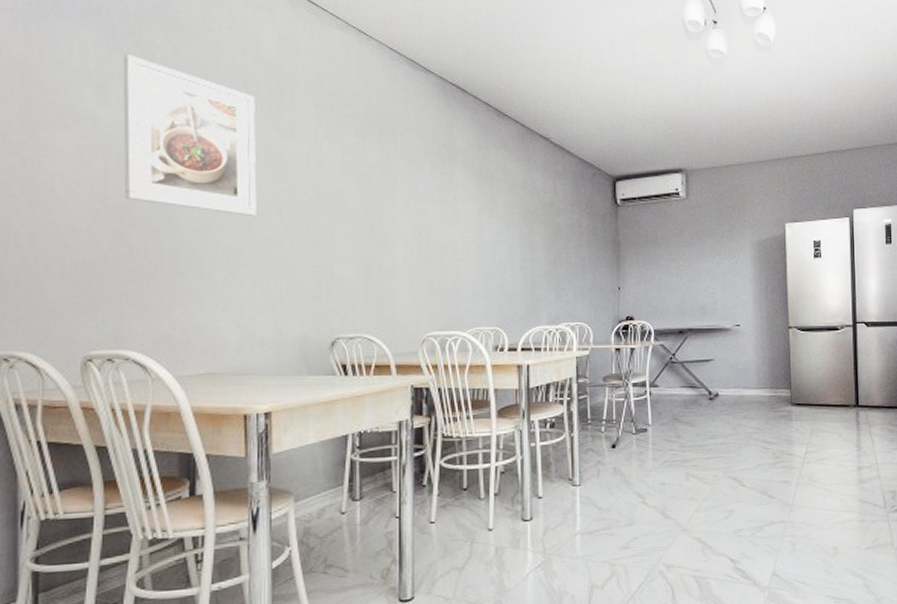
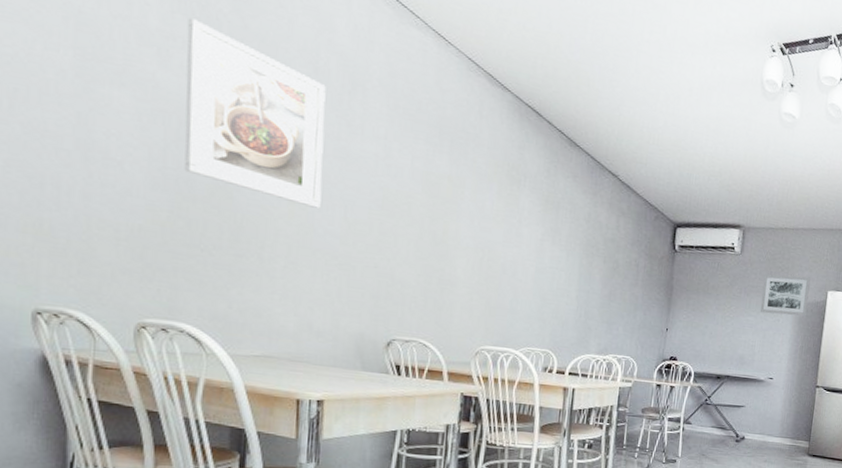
wall art: none [714,212,766,257] -> present [760,274,811,317]

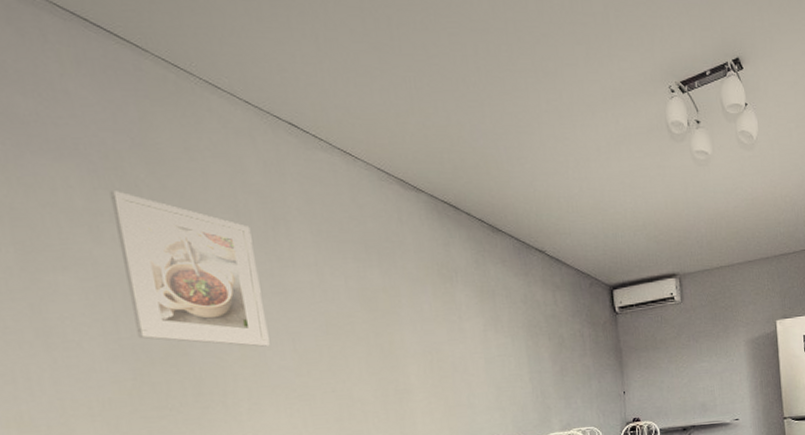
wall art: present [760,274,811,317] -> none [709,310,759,356]

